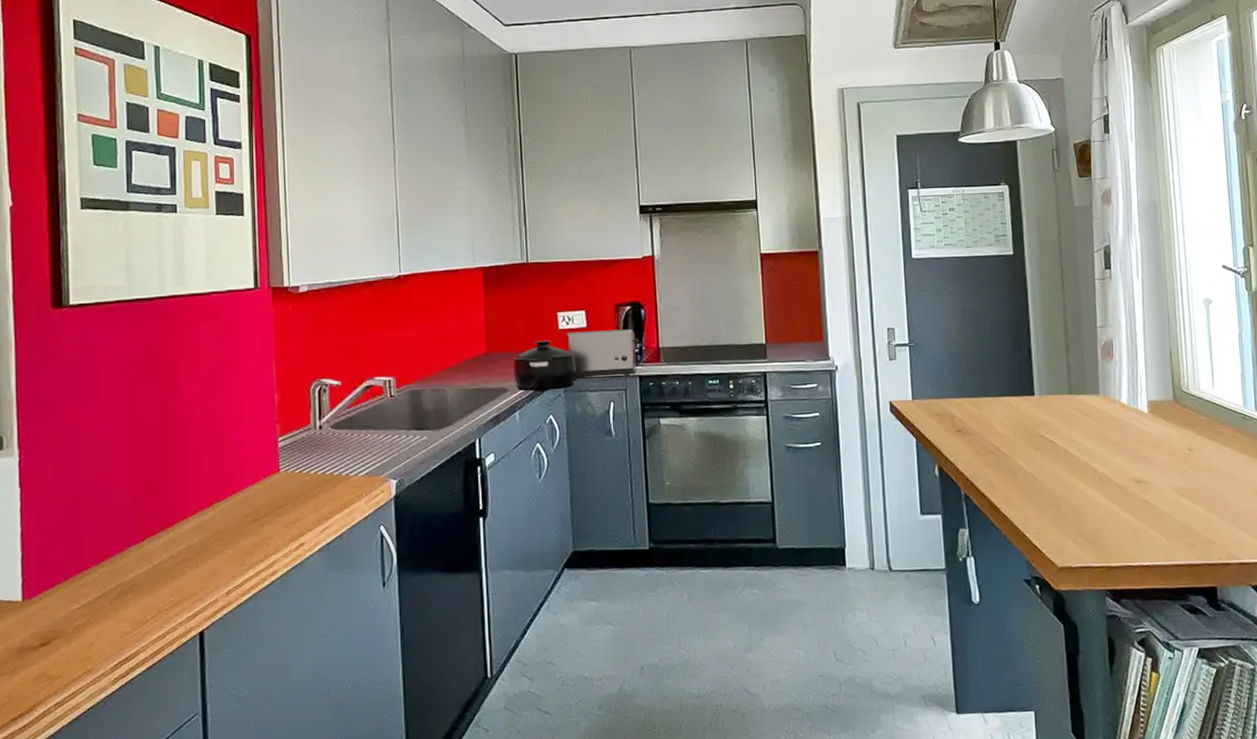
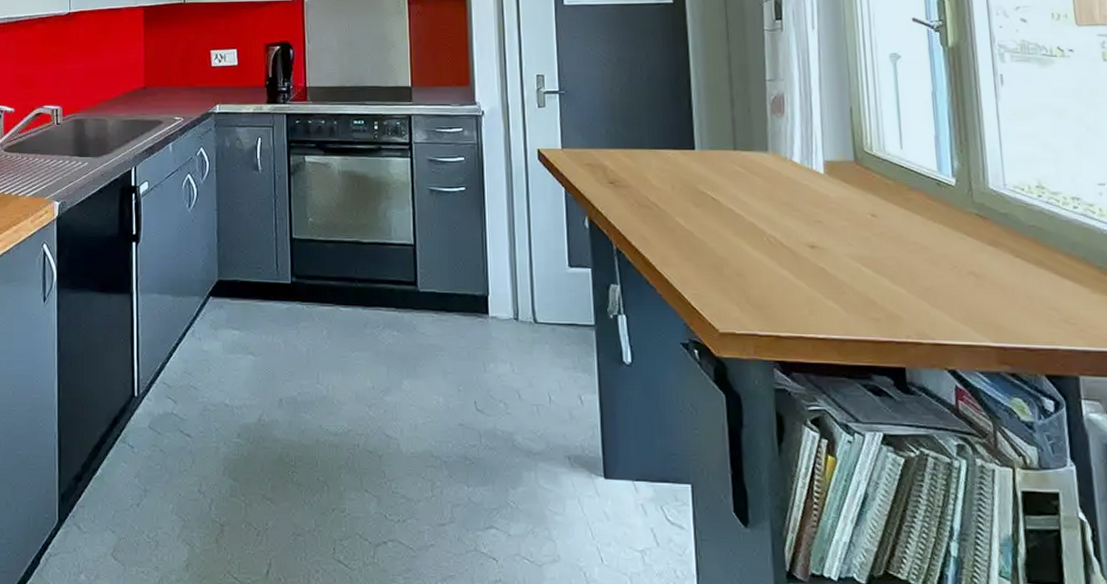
saucepan: present [512,340,576,392] -> none [168,76,226,124]
toaster: present [565,329,639,379] -> none [218,68,287,114]

